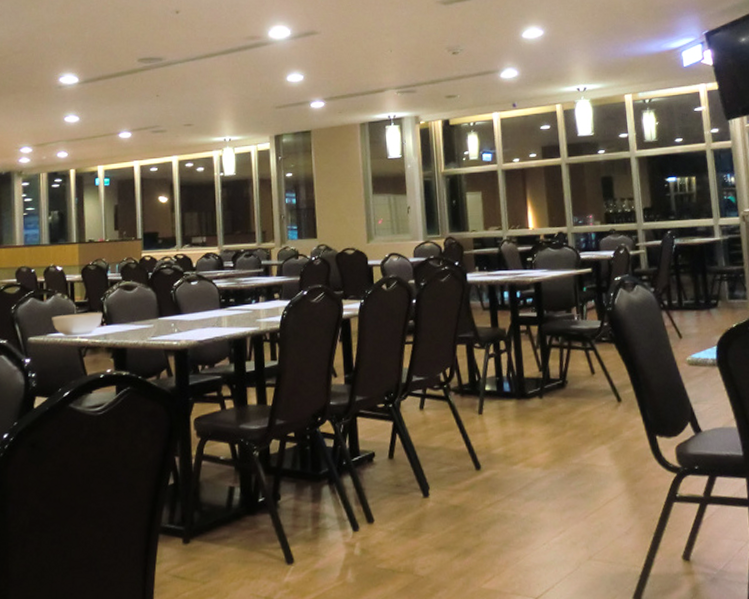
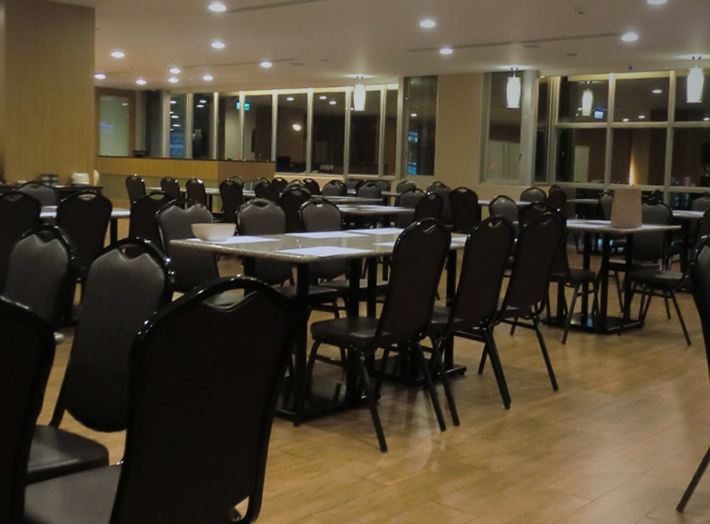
paper bag: none [513,232,549,277] -> present [610,187,643,229]

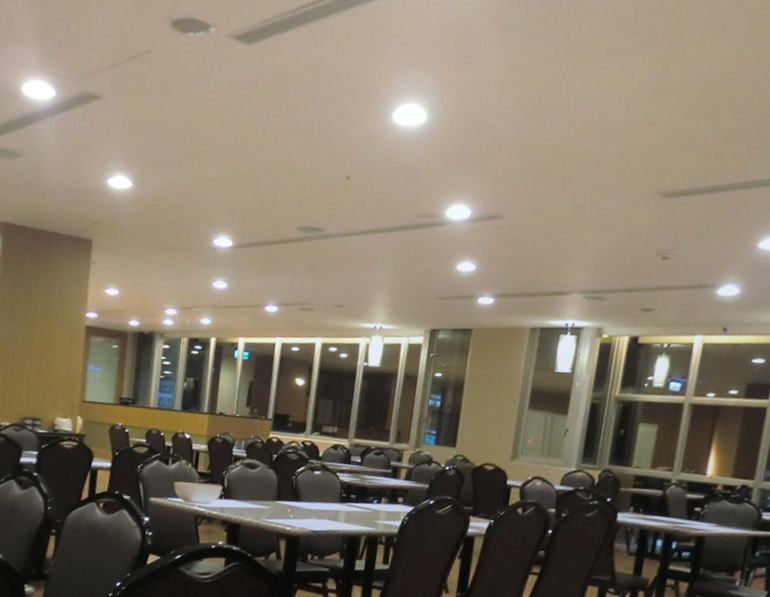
paper bag: present [610,187,643,229] -> none [674,478,723,531]

